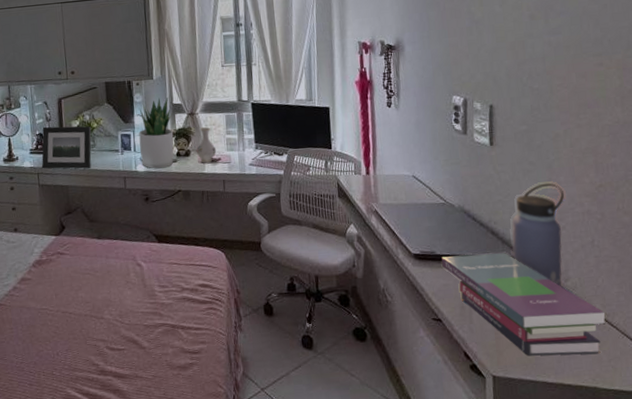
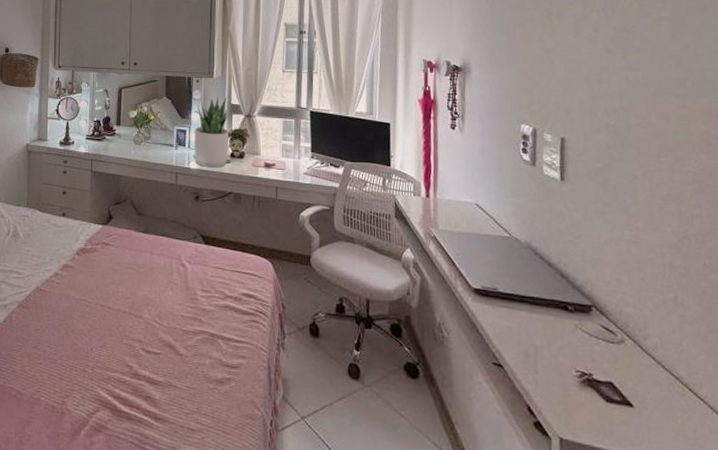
picture frame: present [42,126,92,169] -> none [97,114,148,160]
vase: present [196,127,217,164] -> none [250,131,272,168]
books: present [442,253,606,356] -> none [505,296,691,429]
water bottle: present [511,183,565,286] -> none [583,227,644,345]

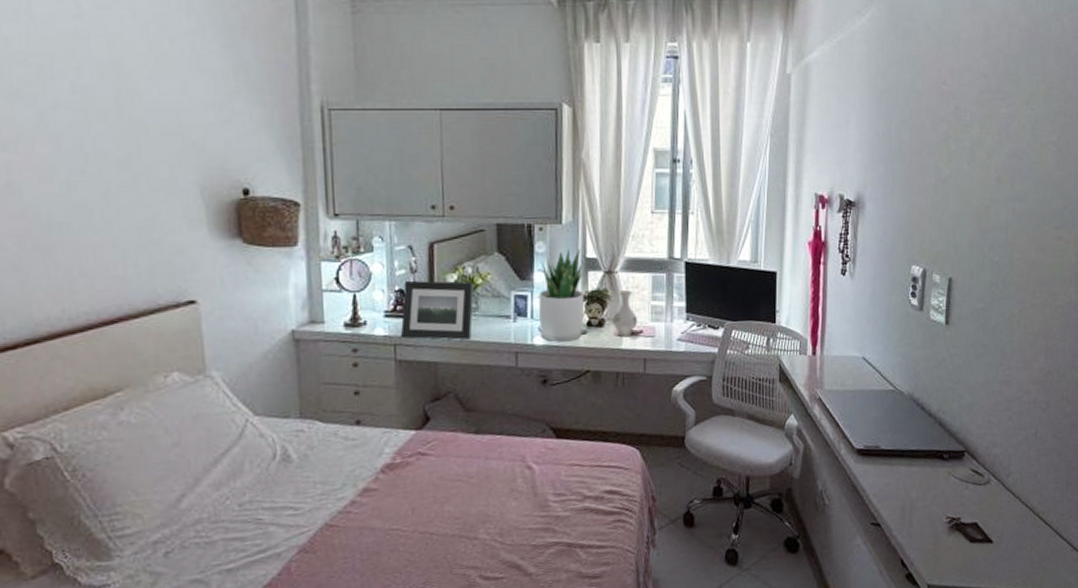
picture frame: none [97,114,148,160] -> present [401,280,474,340]
vase: none [250,131,272,168] -> present [612,290,638,338]

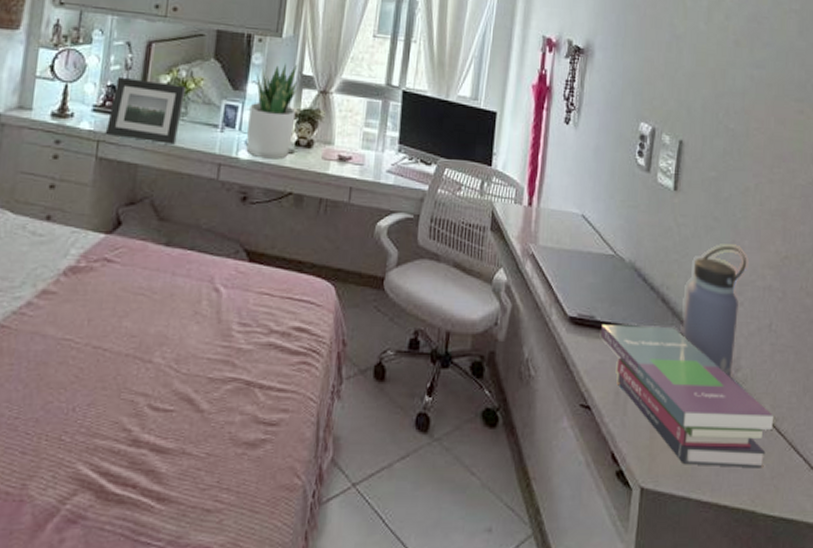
vase: present [612,290,638,338] -> none [321,113,348,163]
books: none [886,446,1041,561] -> present [601,325,774,469]
water bottle: none [958,368,1014,483] -> present [681,245,747,377]

